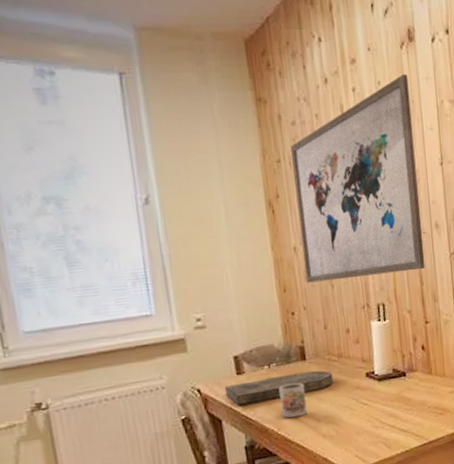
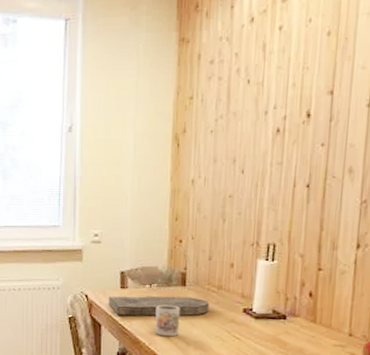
wall art: present [291,74,426,283] -> none [198,10,346,215]

